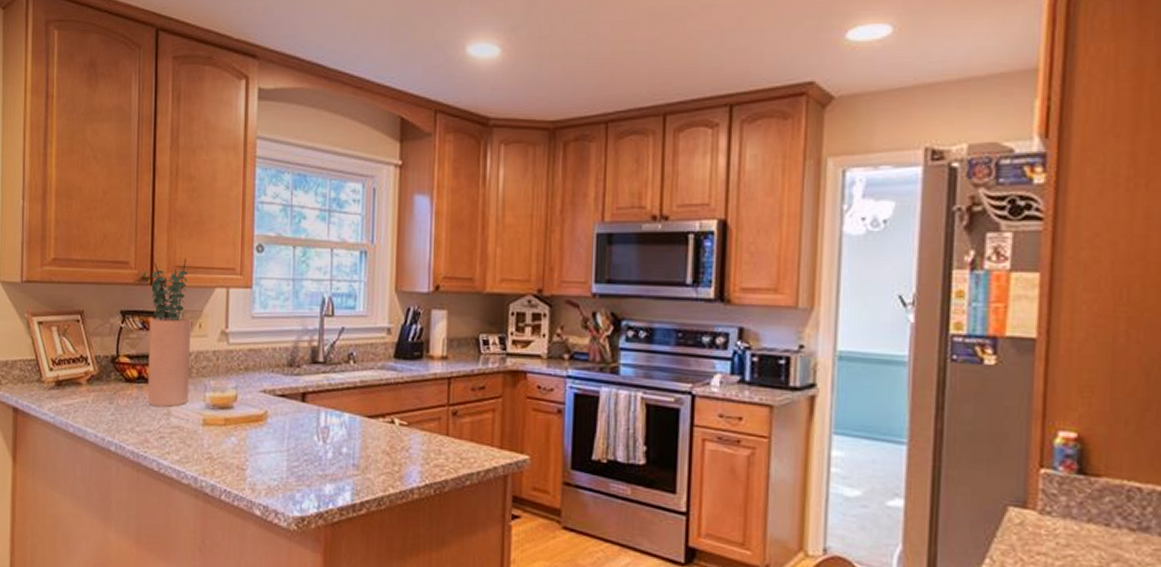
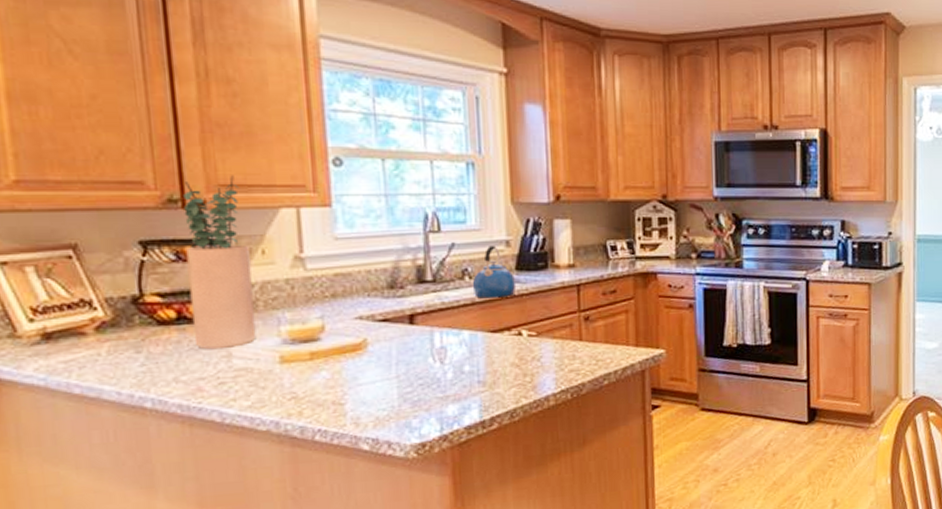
kettle: none [355,332,394,384] -> present [472,246,517,298]

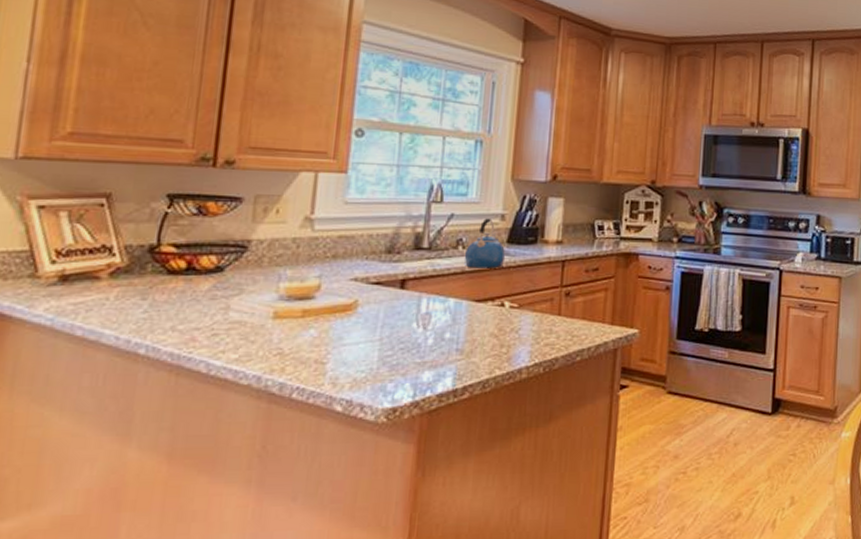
vase: present [183,175,257,350] -> none [197,139,267,302]

